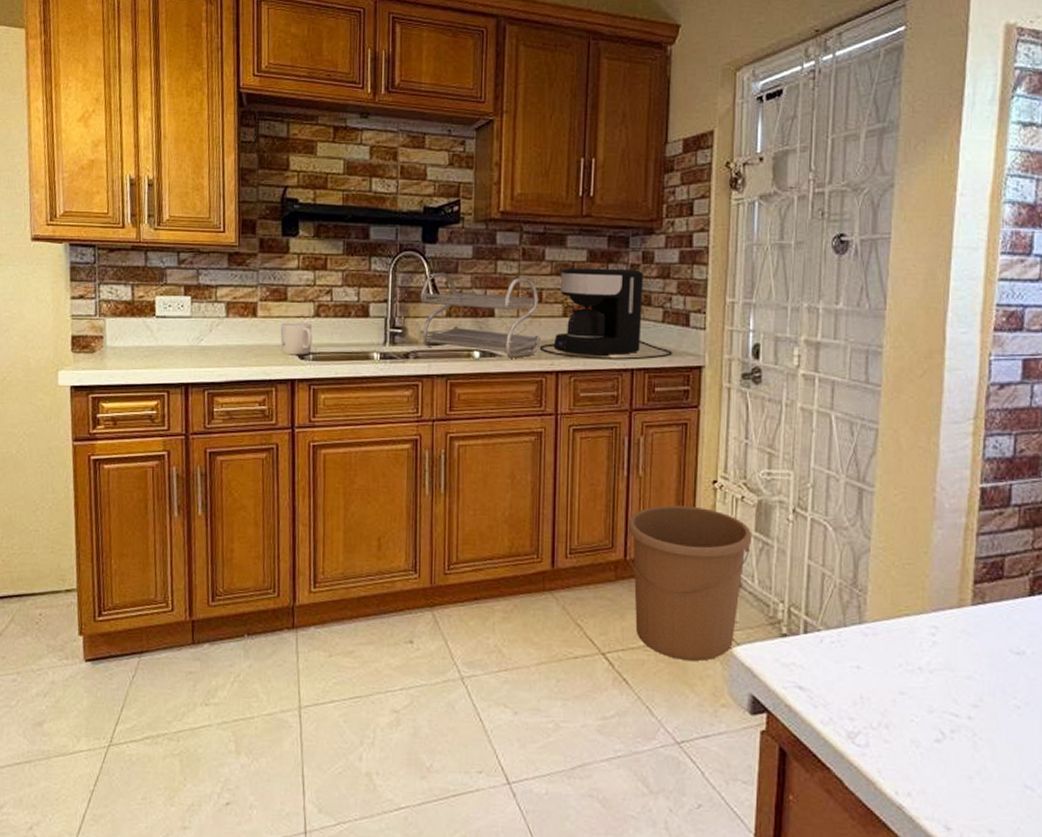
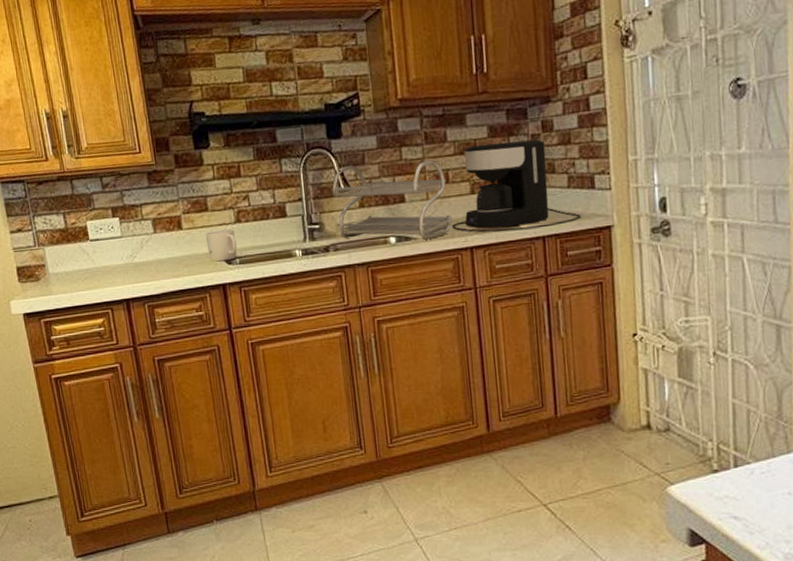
bucket: present [626,505,753,661] -> none [555,360,677,503]

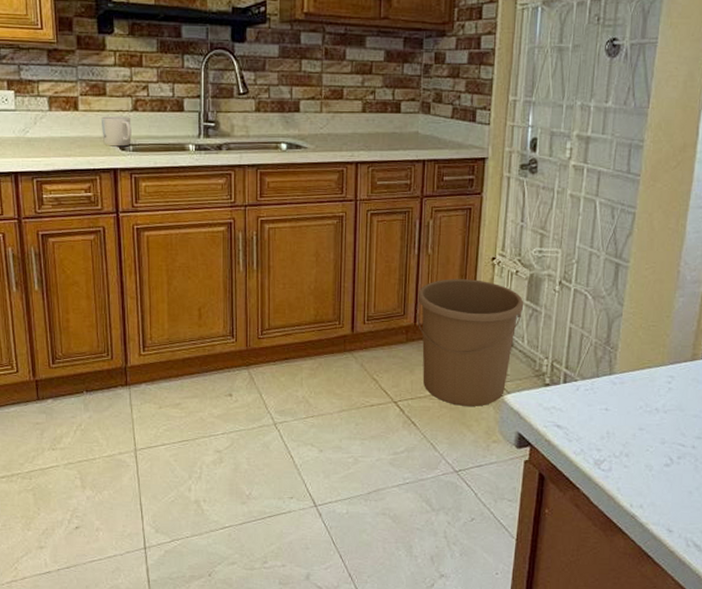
dish rack: present [331,160,452,240] -> none [230,70,342,150]
coffee maker: present [451,139,581,233] -> none [340,67,460,152]
bucket: none [555,360,677,503] -> present [416,279,524,406]

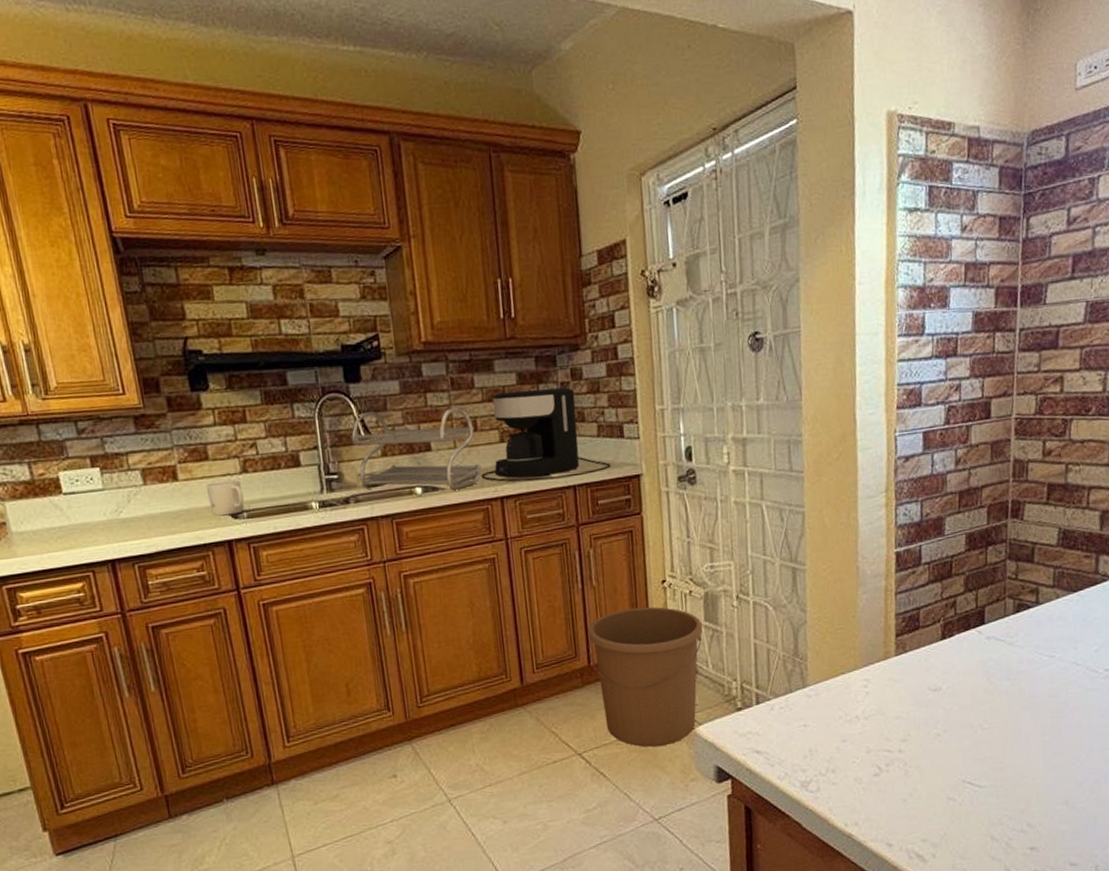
dish rack: none [230,70,342,150] -> present [350,406,481,490]
coffee maker: none [340,67,460,152] -> present [481,387,611,482]

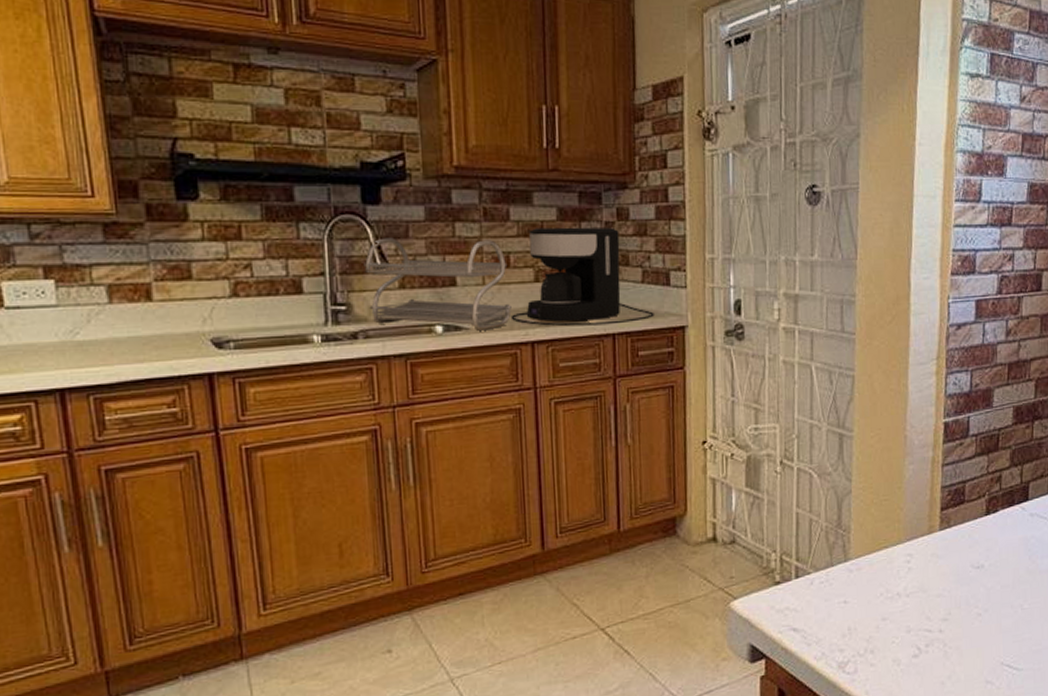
mug: present [205,480,245,516] -> none [186,305,232,345]
bucket: present [587,606,703,747] -> none [618,469,744,623]

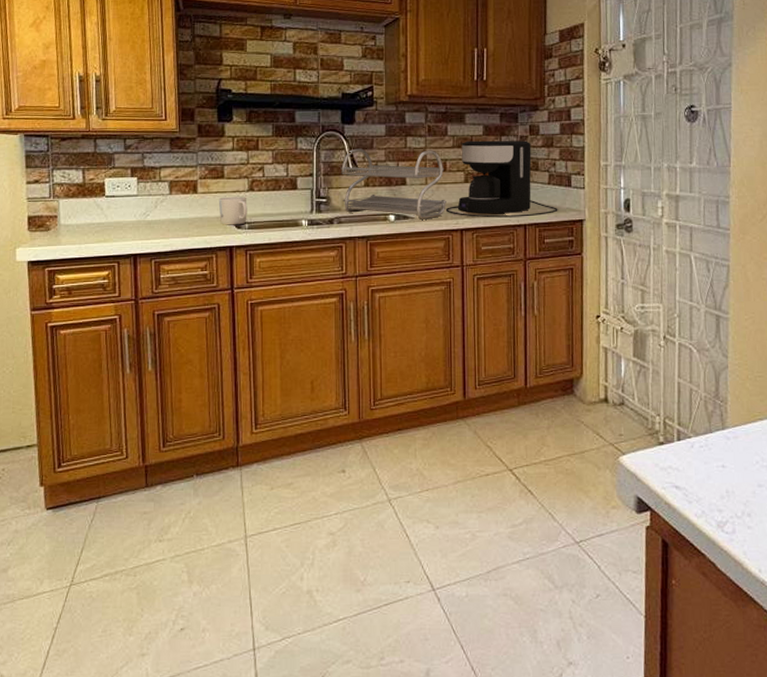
mug: none [186,305,232,345] -> present [218,197,247,225]

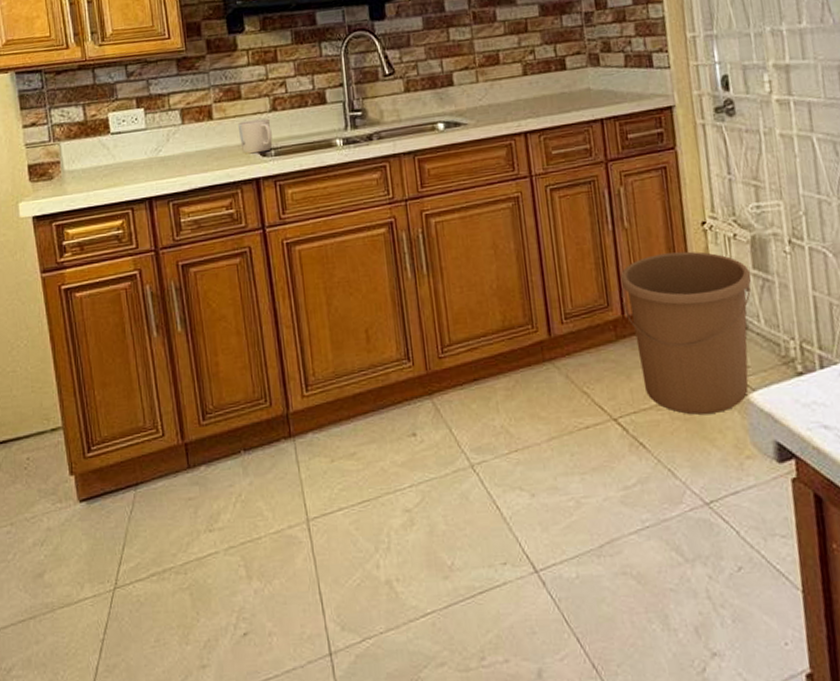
dish rack: present [340,148,446,220] -> none [374,40,504,126]
coffee maker: present [445,140,558,218] -> none [503,17,640,117]
bucket: none [526,338,632,470] -> present [620,251,752,415]

